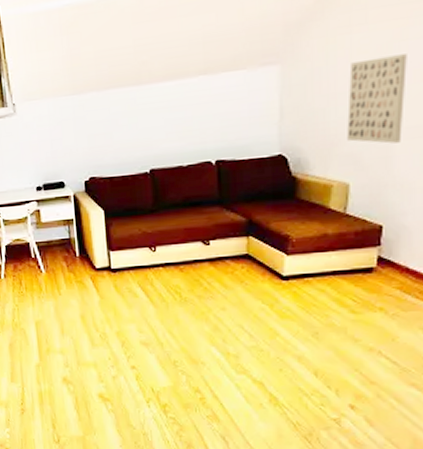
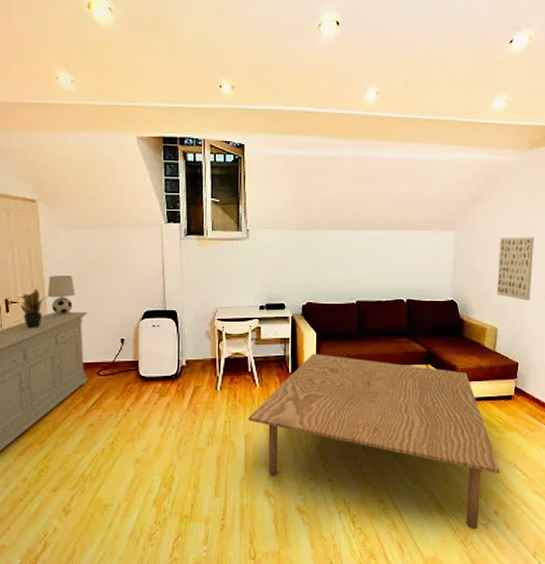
coffee table: none [37,233,357,425] -> present [248,353,500,530]

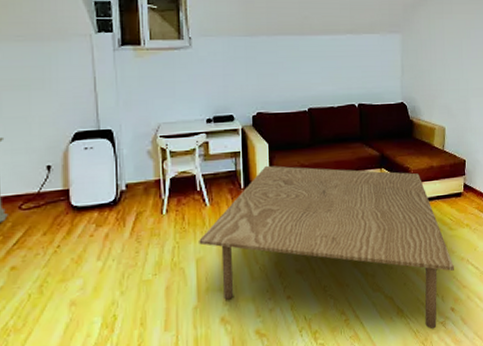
wall art: present [497,237,534,301] -> none [442,38,474,99]

